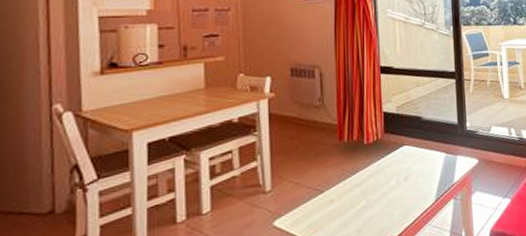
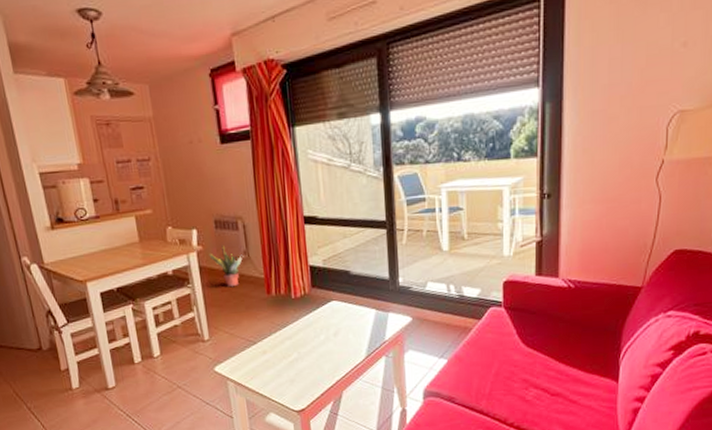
potted plant: none [281,92,318,133] -> present [208,244,244,286]

